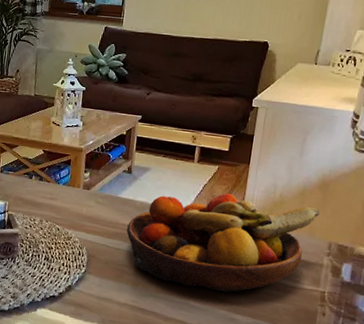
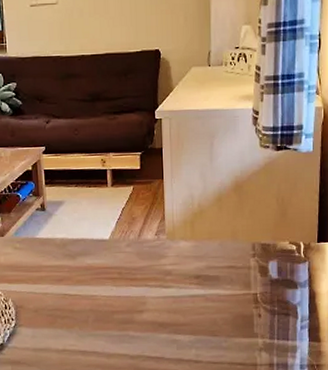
fruit bowl: present [127,193,320,293] -> none [51,212,239,317]

